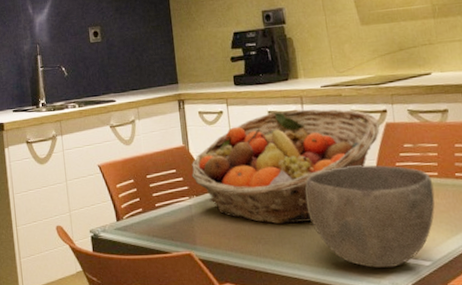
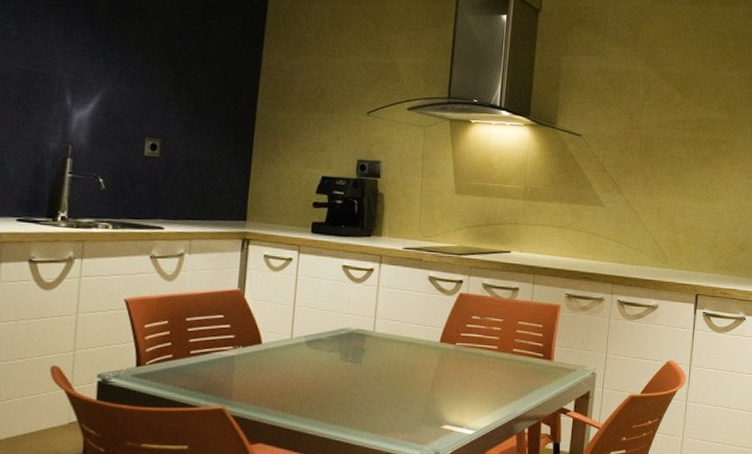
fruit basket: present [192,109,380,225] -> none [242,267,453,385]
bowl: present [305,165,435,268] -> none [364,331,492,434]

